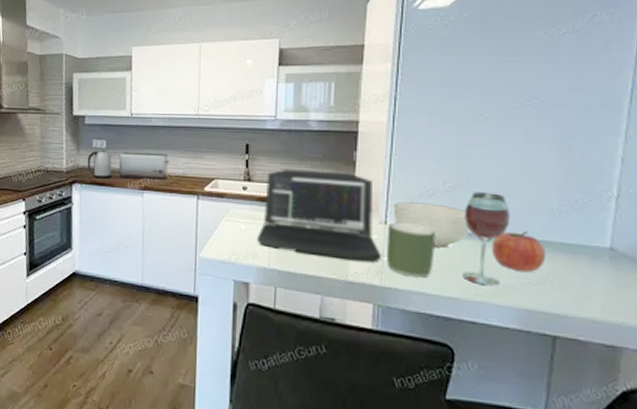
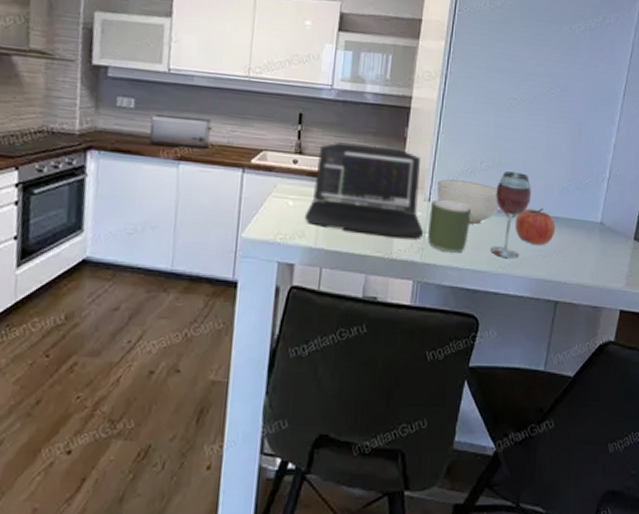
kettle: present [87,150,113,179] -> none [108,109,142,146]

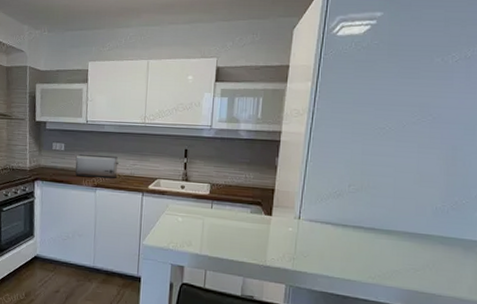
laptop: present [304,142,423,238] -> none [191,171,294,250]
mug: present [428,200,472,253] -> none [299,218,341,264]
bowl: present [436,179,500,224] -> none [306,200,368,239]
wineglass: present [490,171,532,259] -> none [360,193,402,271]
fruit: present [515,208,556,246] -> none [384,226,429,261]

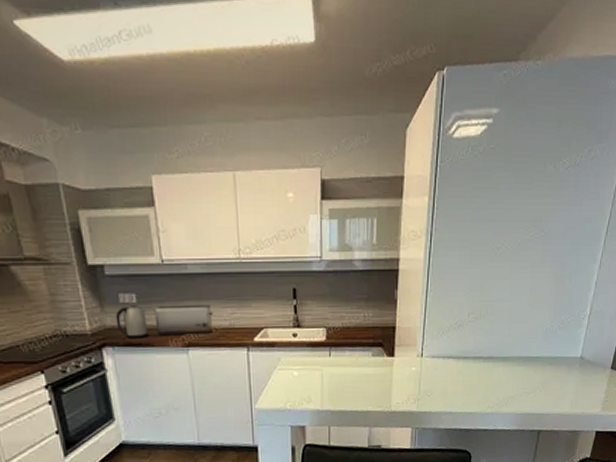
kettle: none [47,152,70,177] -> present [115,305,148,339]

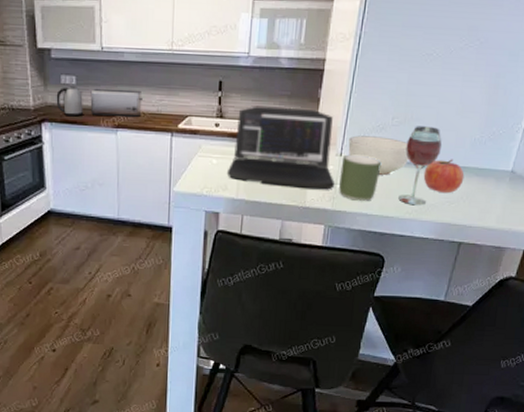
laptop: none [309,311,418,393] -> present [226,106,334,189]
mug: none [423,354,462,400] -> present [339,154,382,201]
bowl: none [428,334,487,372] -> present [348,135,409,175]
wineglass: none [480,320,517,399] -> present [398,126,443,206]
fruit: none [501,350,539,385] -> present [423,159,465,194]

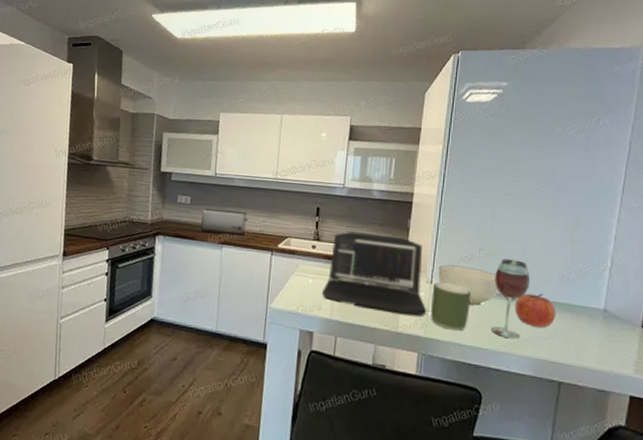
kettle: present [56,86,83,117] -> none [171,205,196,232]

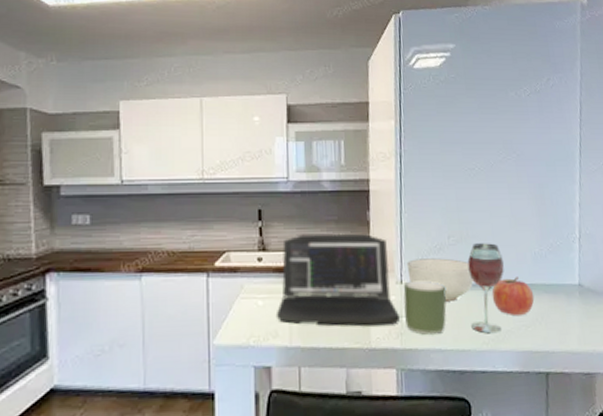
toaster: present [200,208,248,235] -> none [108,226,171,260]

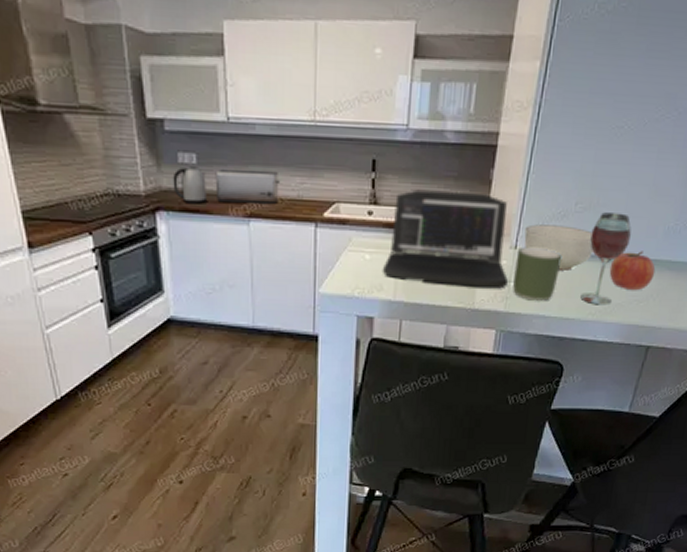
kettle: none [65,227,99,263] -> present [173,166,206,204]
toaster: none [108,226,171,260] -> present [215,168,280,204]

